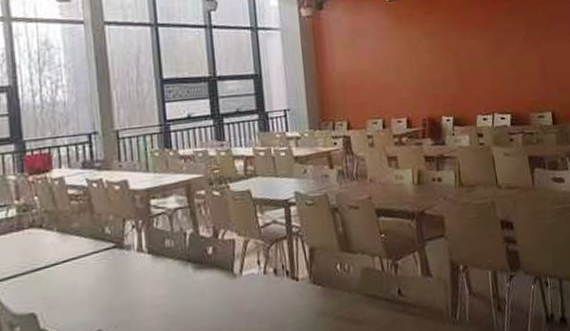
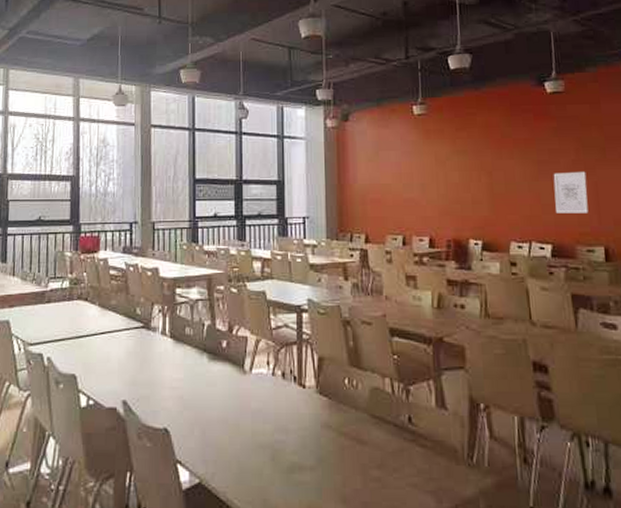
wall art: none [508,46,538,86] -> present [553,171,589,214]

